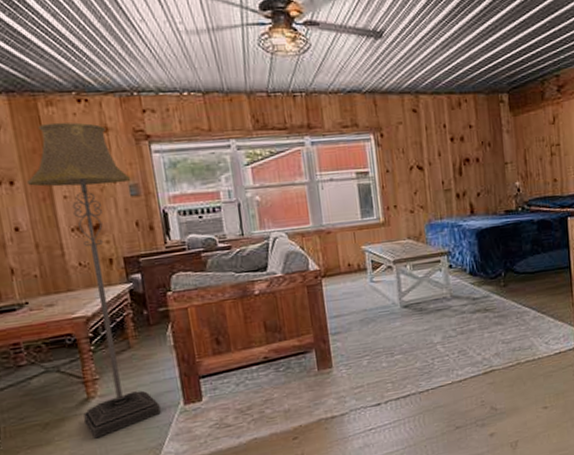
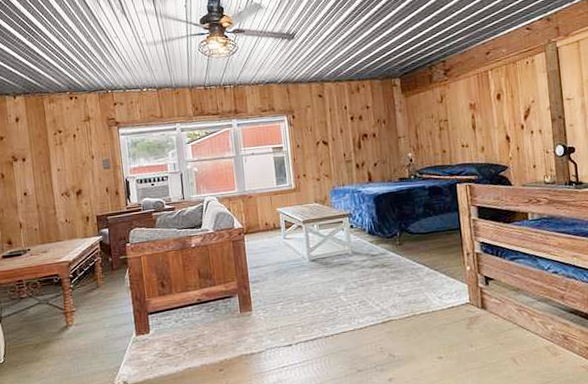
floor lamp: present [26,122,161,439] -> none [33,114,119,359]

